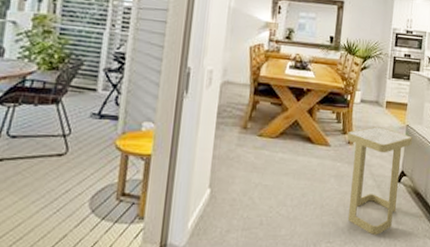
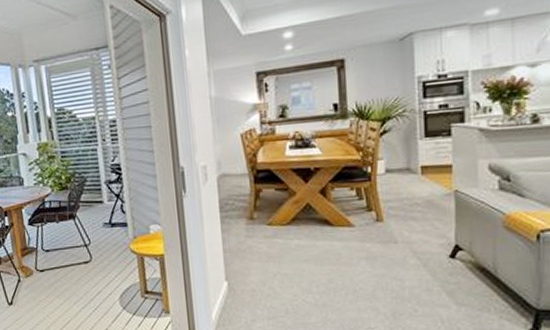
side table: present [347,126,412,235] -> none [374,197,466,319]

